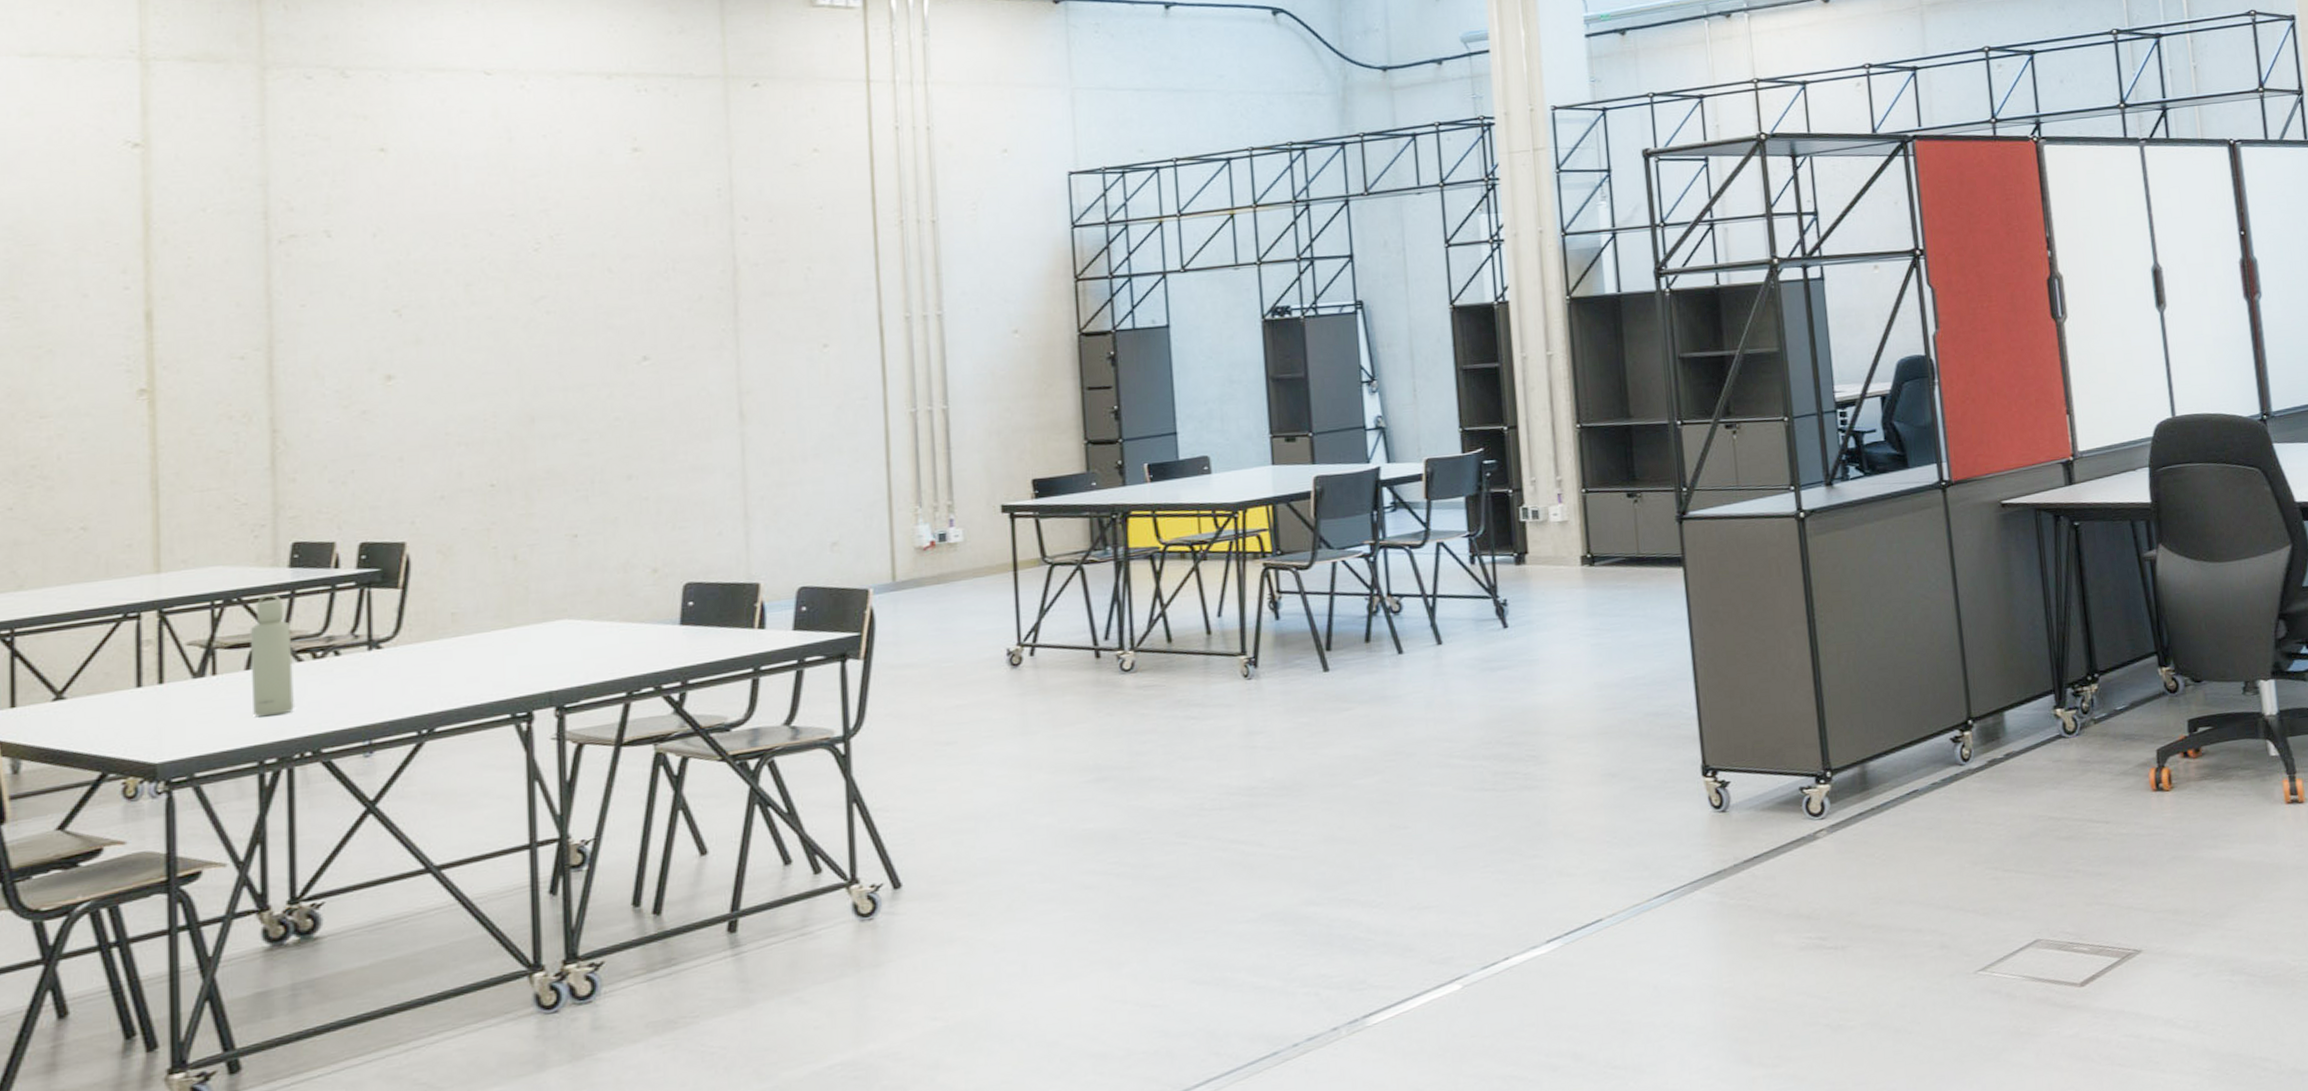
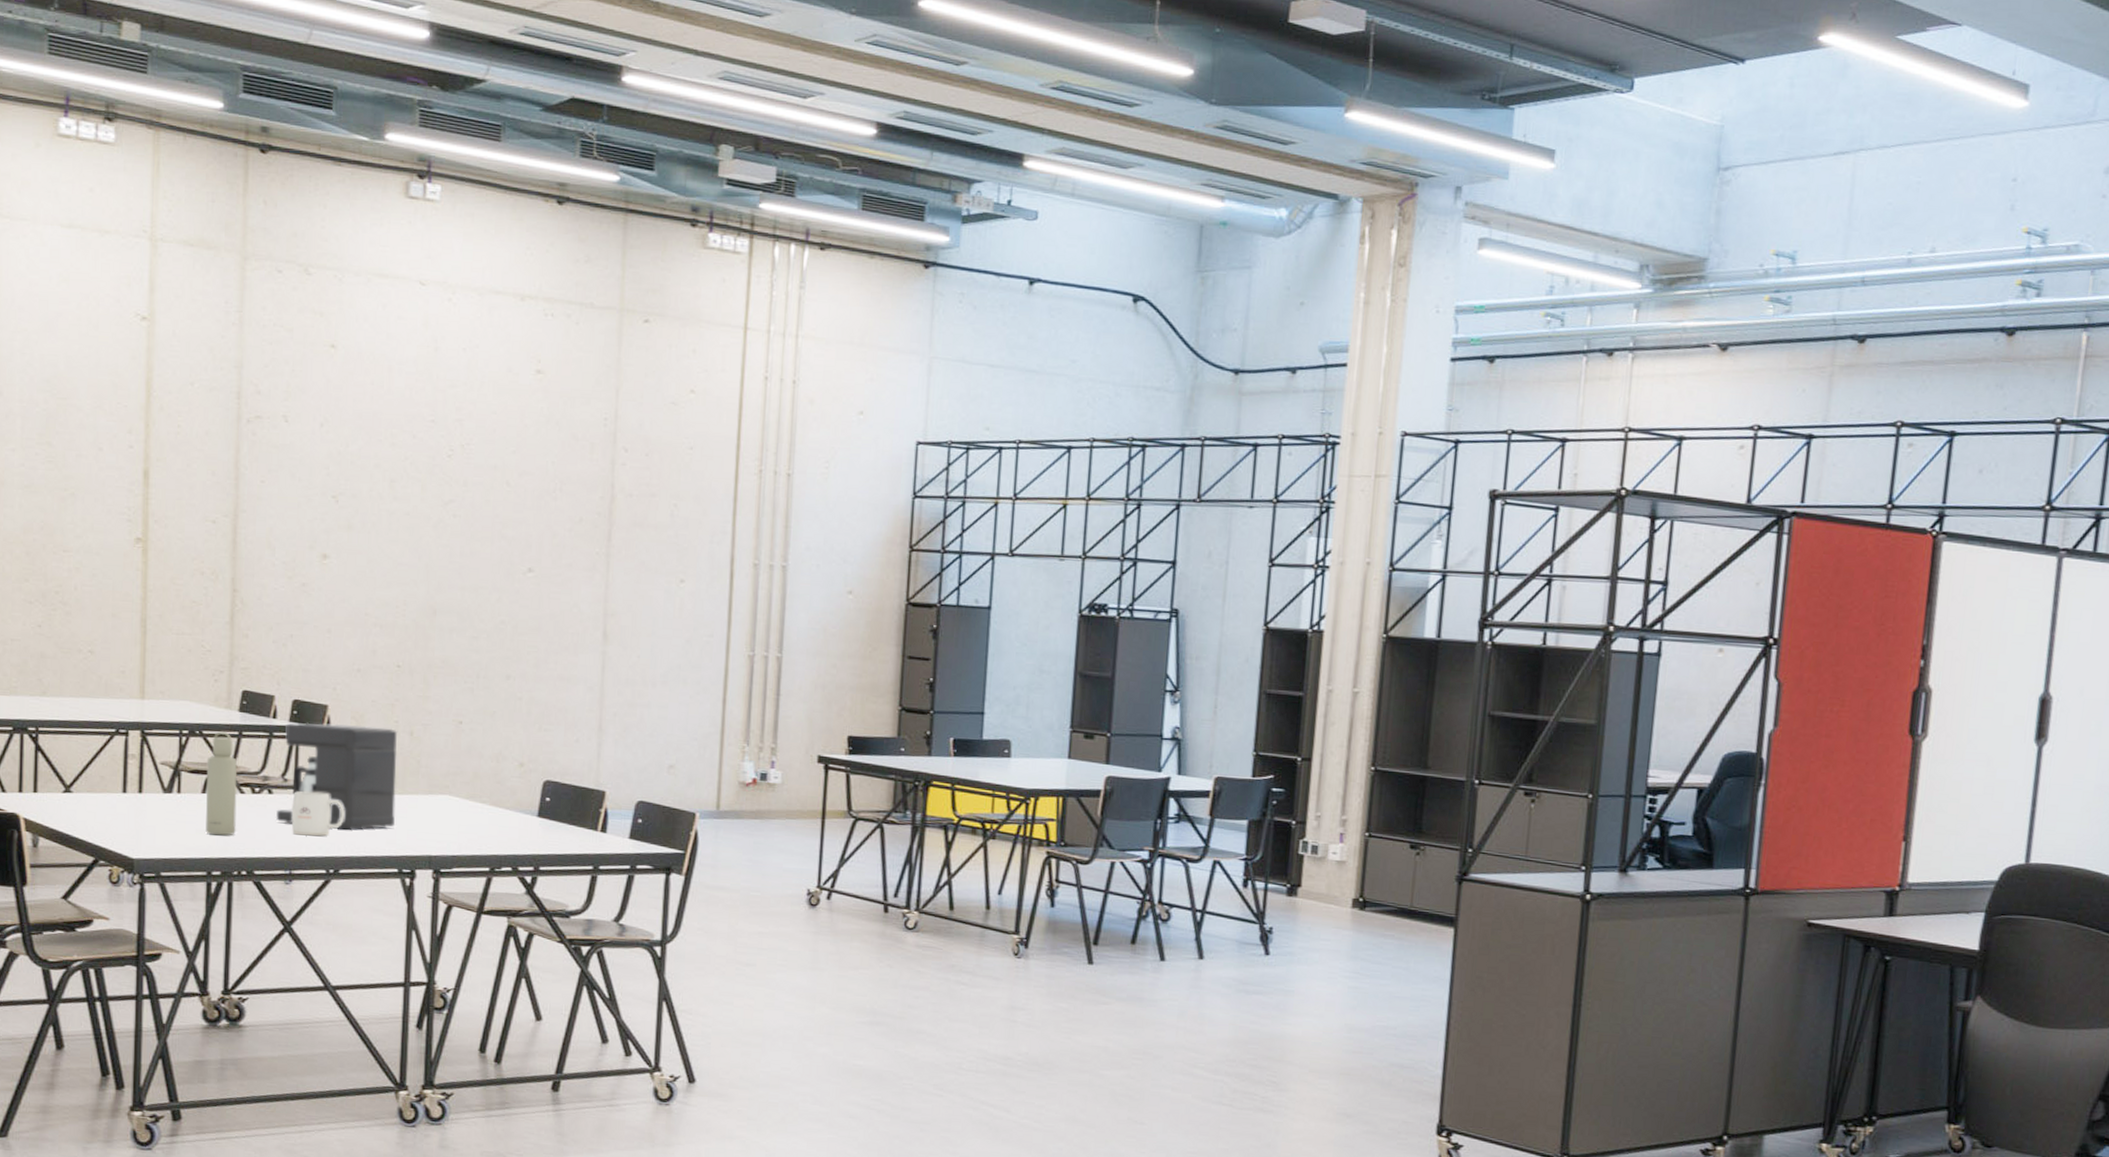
coffee maker: none [345,556,502,687] -> present [275,722,397,830]
mug: none [366,641,438,698] -> present [291,791,346,837]

